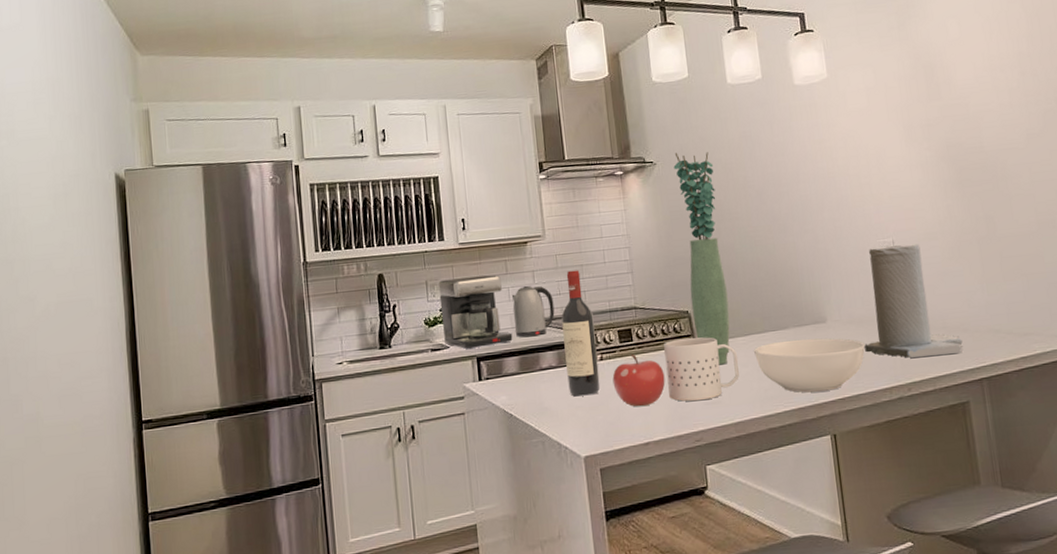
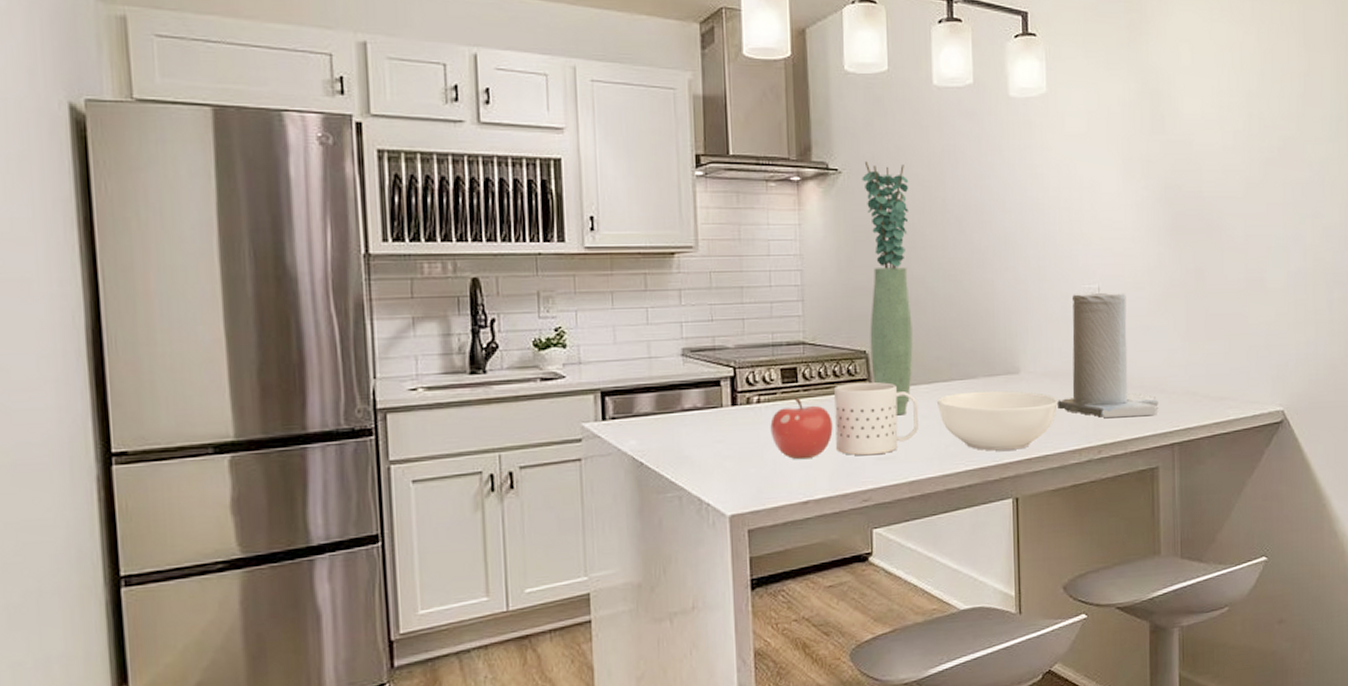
coffee maker: present [438,274,513,350] -> none [554,289,649,381]
kettle: present [512,286,555,338] -> none [651,308,704,371]
wine bottle: present [561,270,601,397] -> none [712,292,755,445]

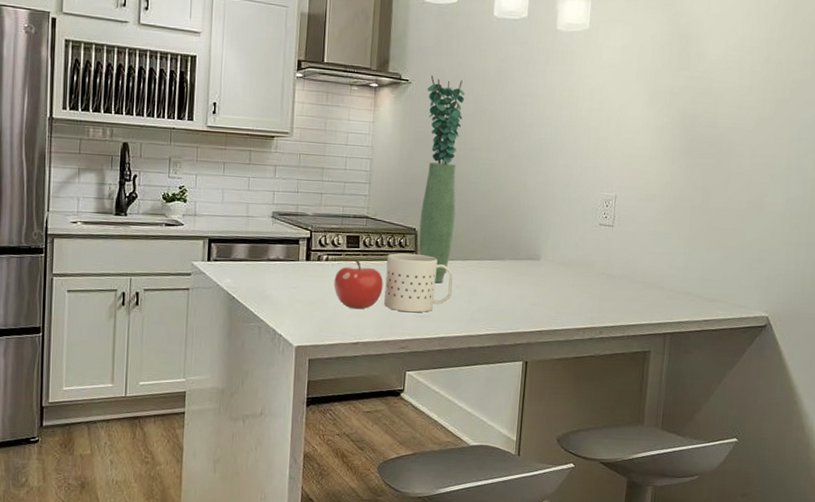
bowl: present [936,390,1059,451] -> none [468,270,571,322]
paper towel: present [1058,292,1159,418] -> none [569,198,657,308]

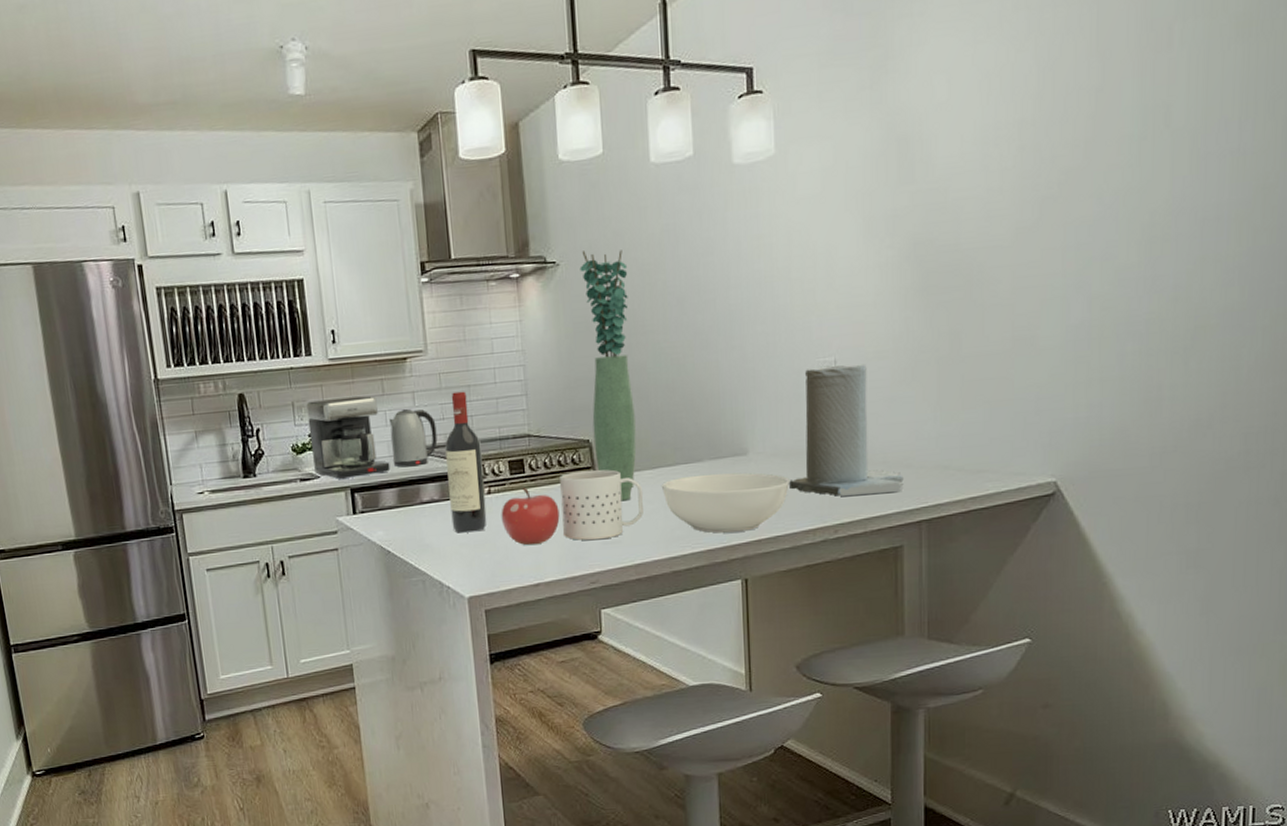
coffee maker: none [180,159,246,230] -> present [306,395,391,480]
kettle: none [249,179,291,228] -> present [390,409,438,468]
wine bottle: none [291,171,326,291] -> present [445,391,487,533]
bowl: none [468,270,571,322] -> present [661,472,791,533]
paper towel: none [569,198,657,308] -> present [789,363,904,496]

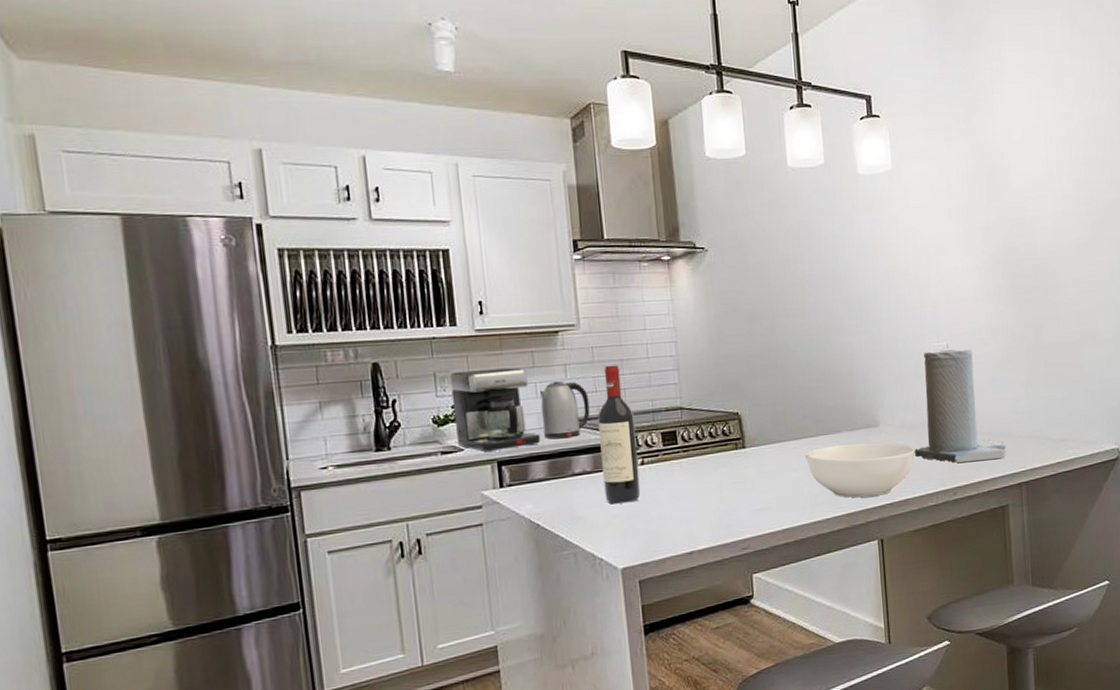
fruit: present [501,487,560,546] -> none [654,457,712,515]
mug: present [560,469,644,541] -> none [711,440,790,508]
vase: present [579,250,637,501] -> none [726,239,782,470]

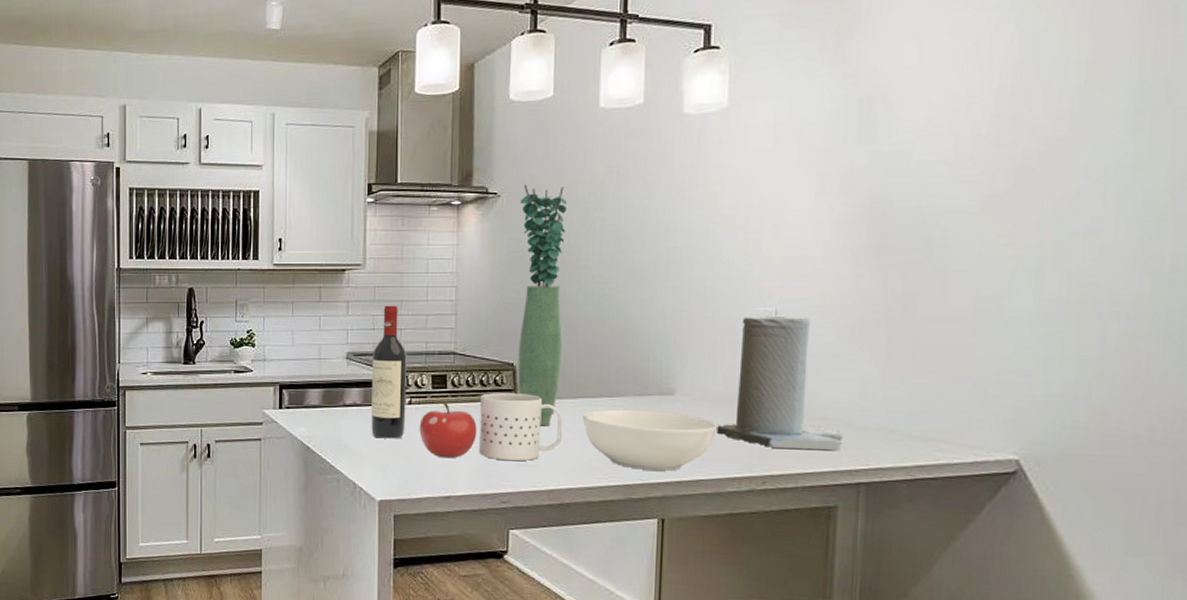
coffee maker: present [449,367,541,453] -> none [248,300,319,376]
kettle: present [540,381,590,440] -> none [321,317,366,371]
fruit: none [654,457,712,515] -> present [419,401,477,459]
mug: none [711,440,790,508] -> present [479,392,564,462]
vase: none [726,239,782,470] -> present [518,185,568,427]

